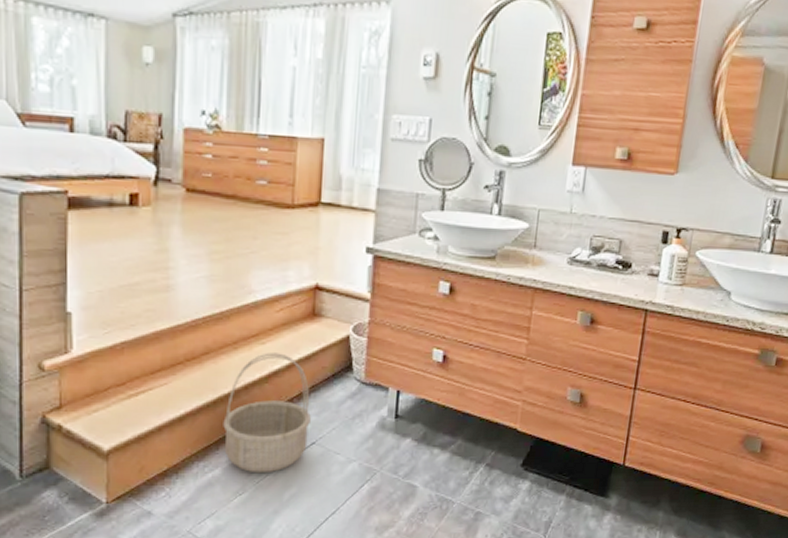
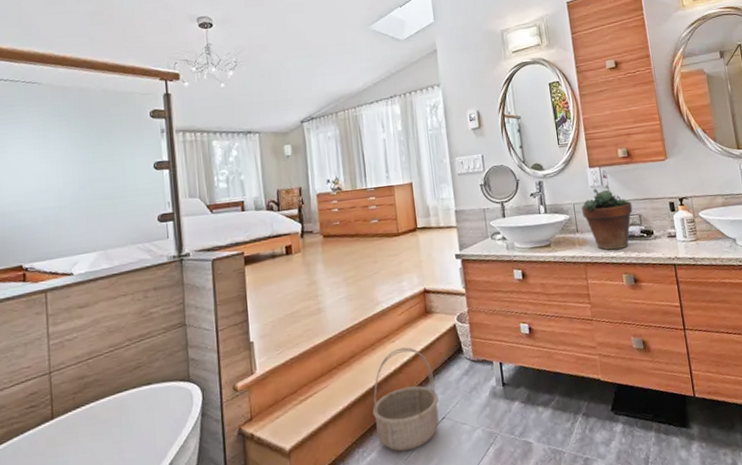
succulent plant: none [547,171,615,280] -> present [582,169,633,250]

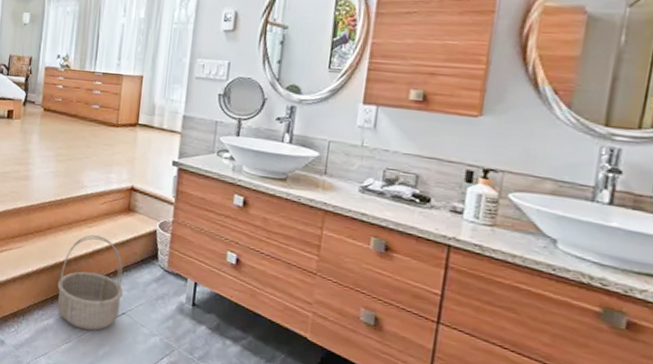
succulent plant: present [582,169,633,250] -> none [337,110,411,208]

